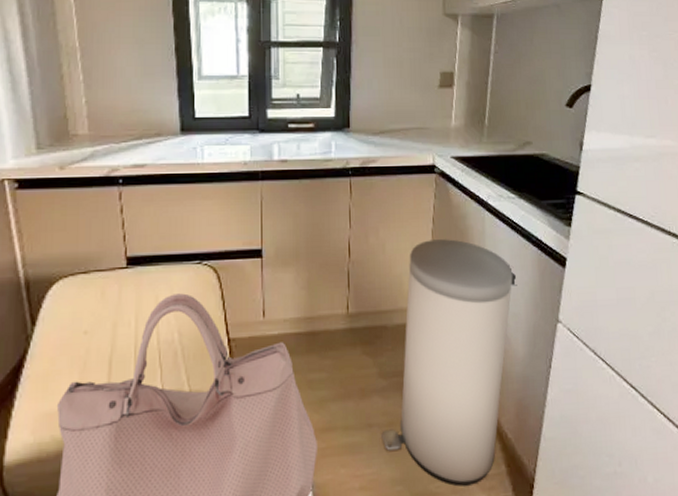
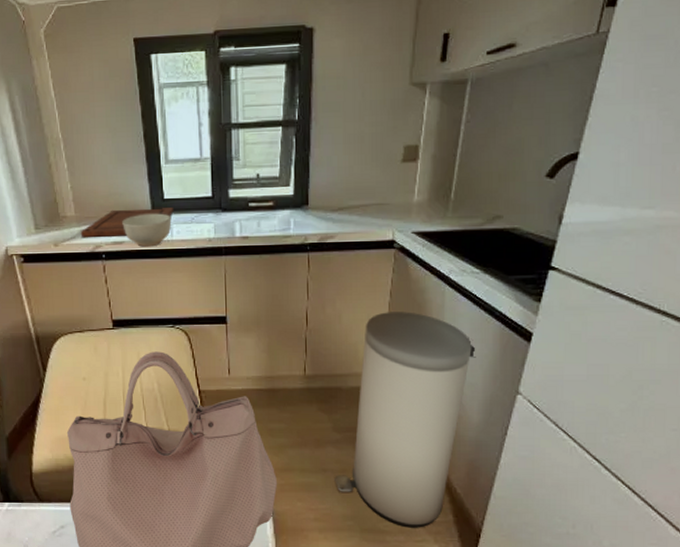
cutting board: none [93,127,206,159] -> present [80,208,174,237]
bowl: none [145,133,203,171] -> present [122,213,172,247]

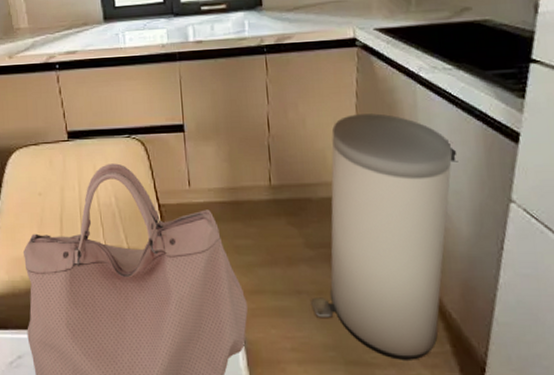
cutting board: present [80,208,174,237] -> none [34,15,126,48]
bowl: present [122,213,172,247] -> none [75,21,124,56]

